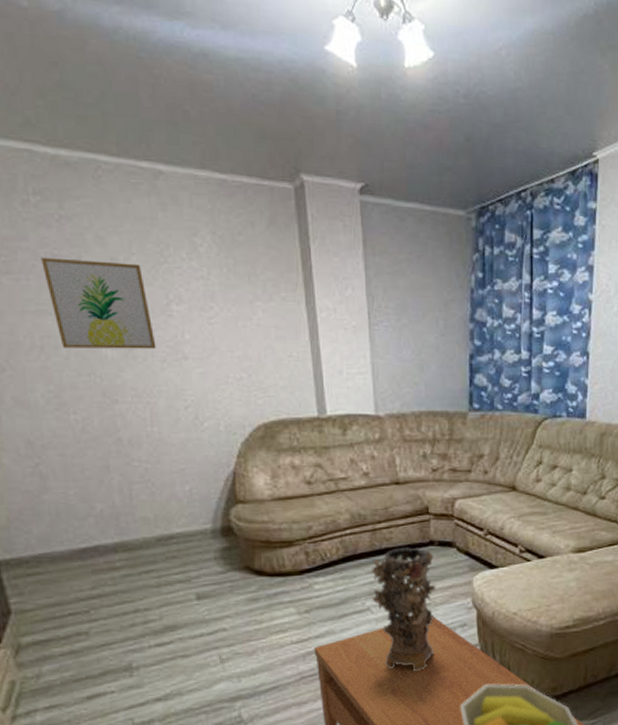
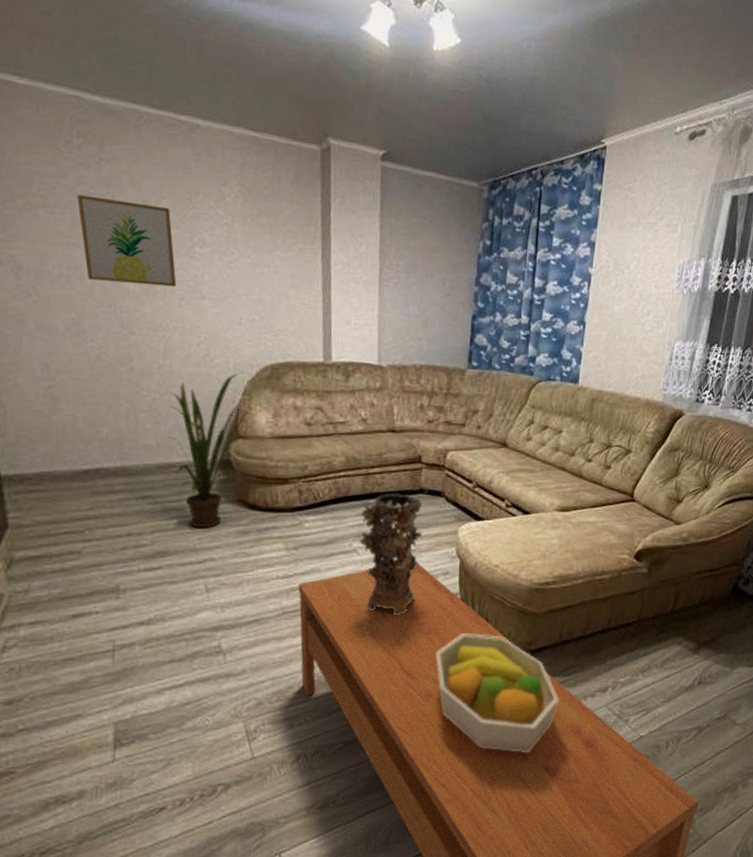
house plant: none [161,436,248,599] -> present [169,374,252,528]

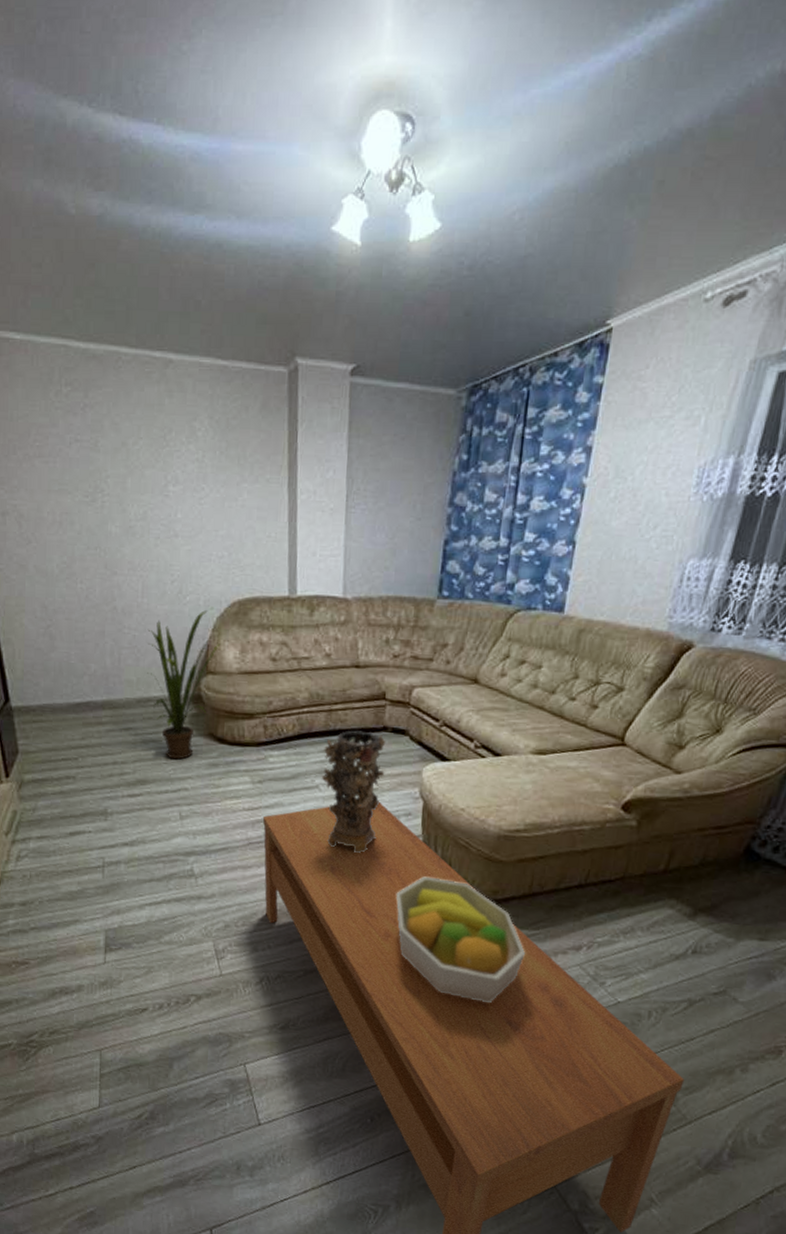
wall art: present [77,194,177,287] -> none [67,442,153,527]

